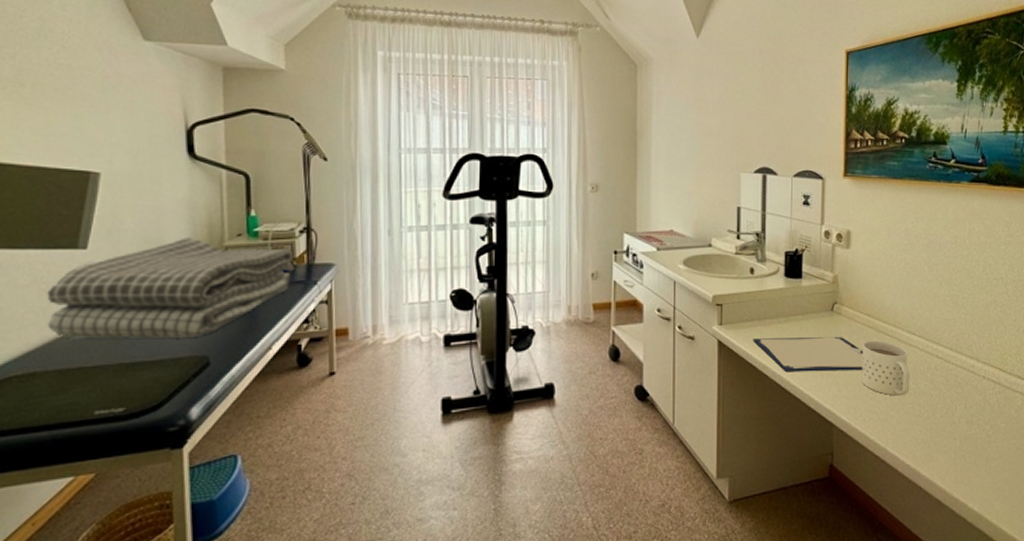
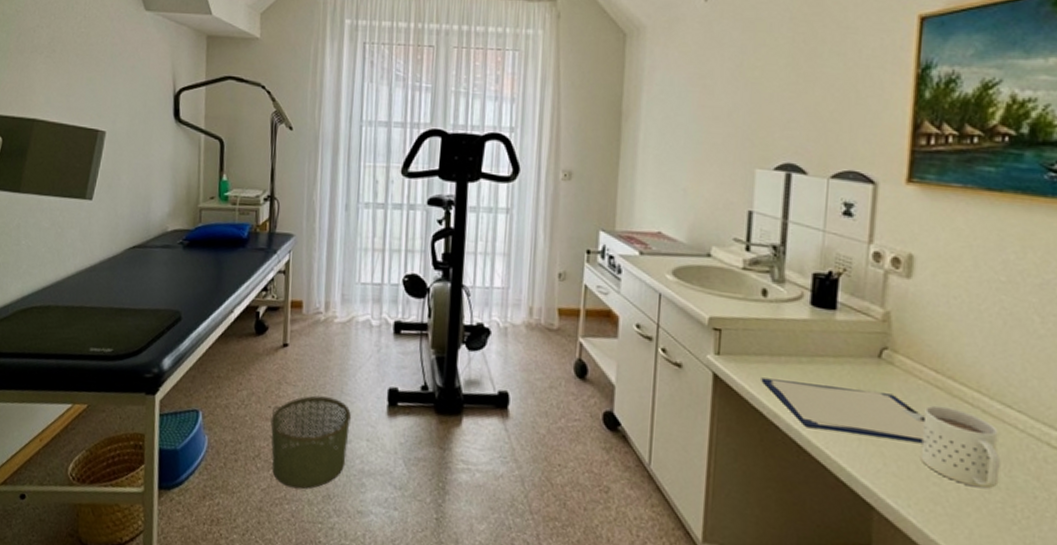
towel: present [47,237,295,339] -> none [60,196,258,292]
basket: none [320,417,407,512] -> present [270,395,352,489]

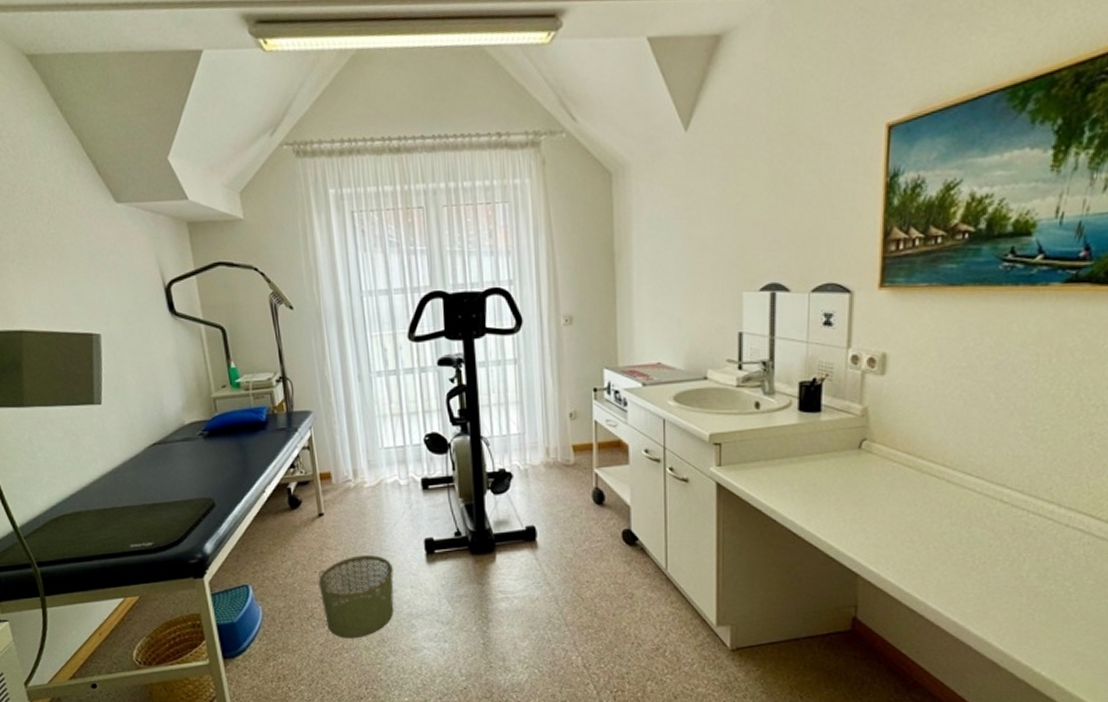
notepad: present [761,378,925,442] -> none [758,478,899,516]
mug: present [920,405,1001,488] -> none [896,482,962,545]

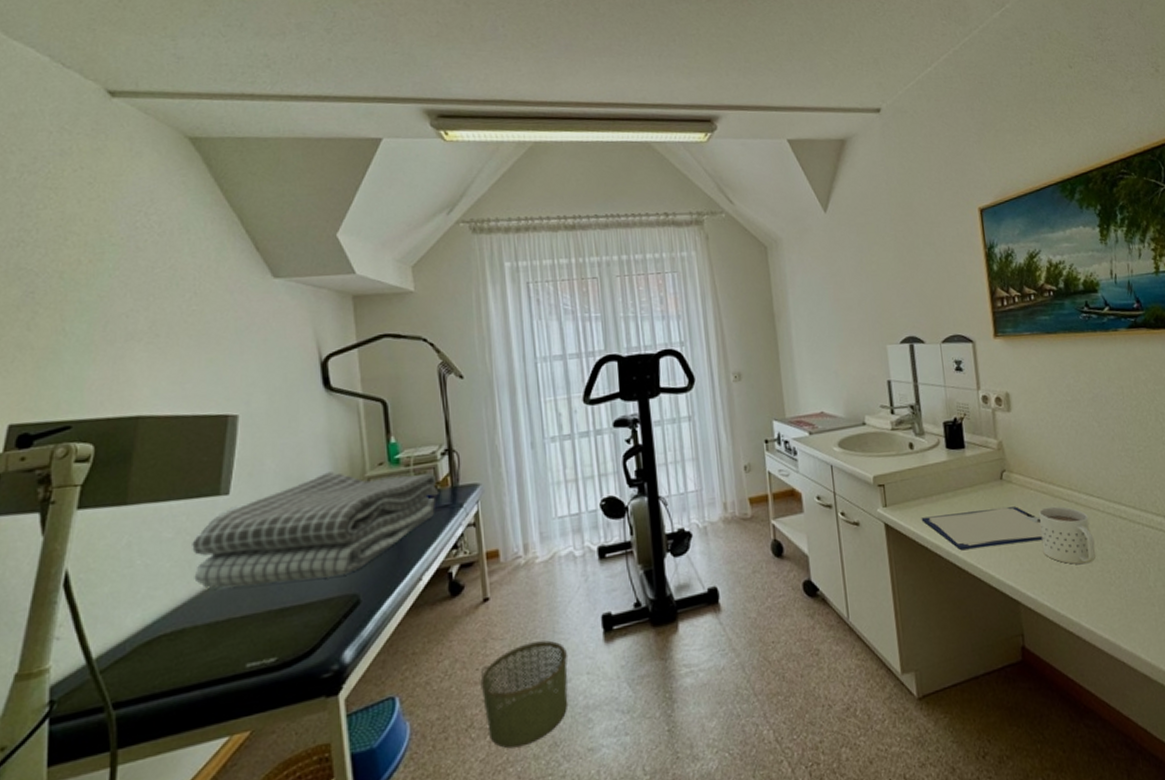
towel: none [77,390,276,483] -> present [192,472,439,588]
notepad: none [758,478,899,516] -> present [921,506,1043,550]
mug: none [896,482,962,545] -> present [1038,506,1096,565]

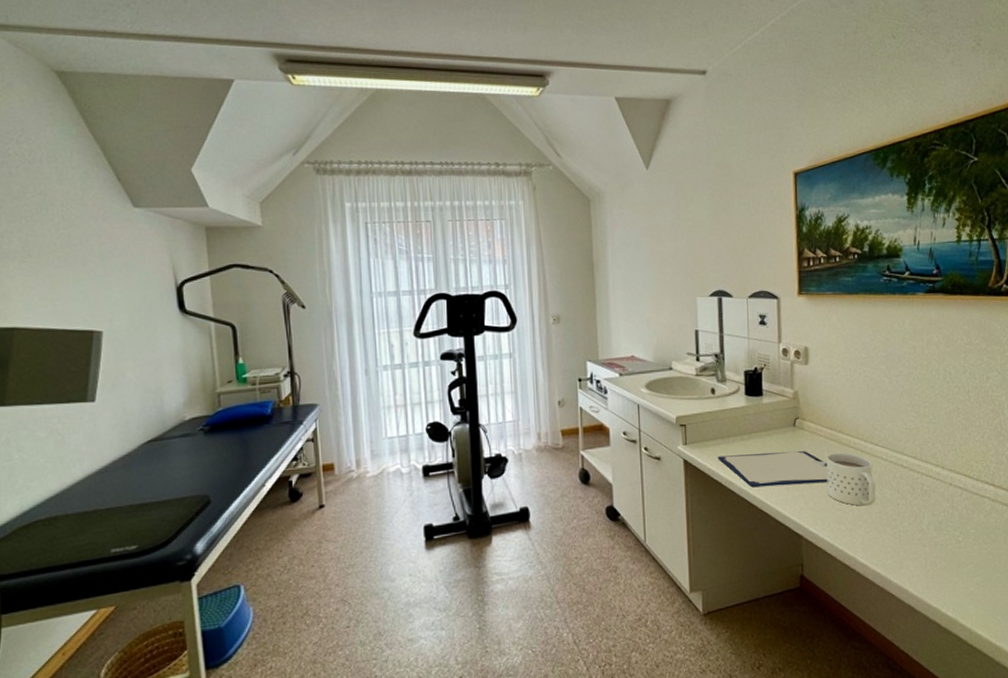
towel: present [192,472,439,588] -> none [63,386,282,483]
basket: present [480,640,569,749] -> none [315,545,393,635]

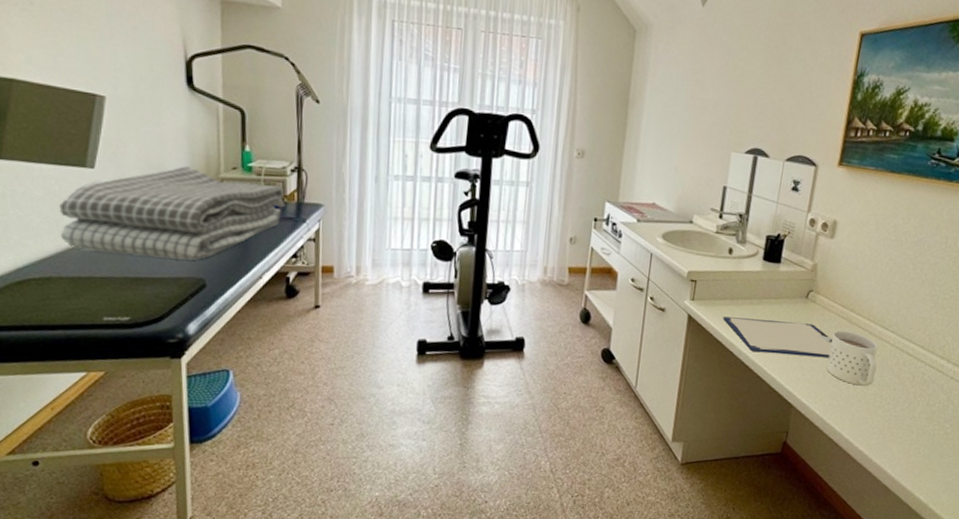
towel: none [63,386,282,483] -> present [59,166,286,260]

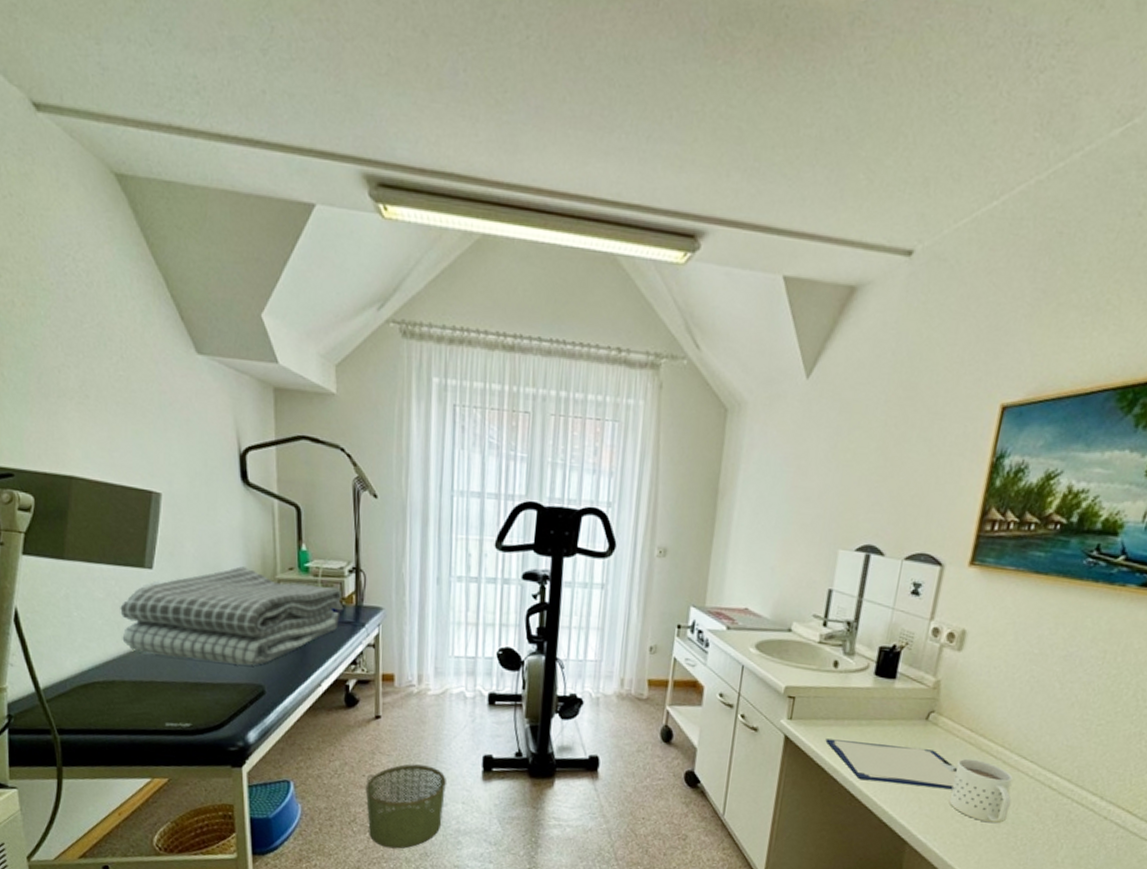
basket: none [304,350,383,431] -> present [365,764,447,849]

